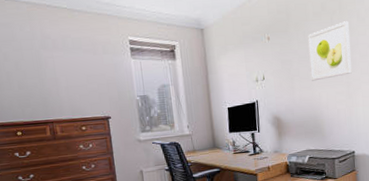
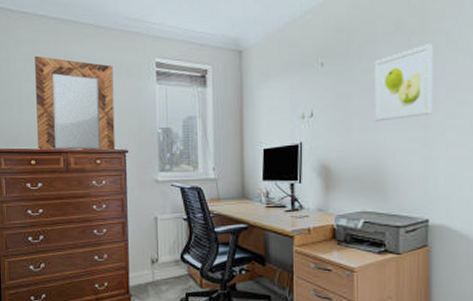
home mirror: none [10,37,99,124] -> present [35,55,116,152]

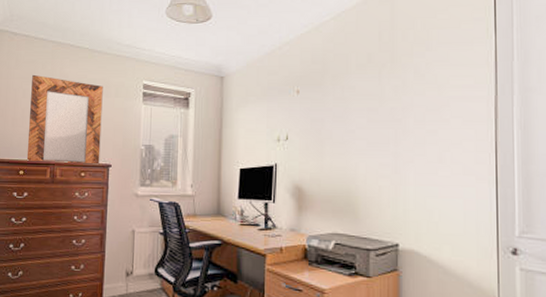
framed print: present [374,44,432,122] -> none [347,77,402,147]

